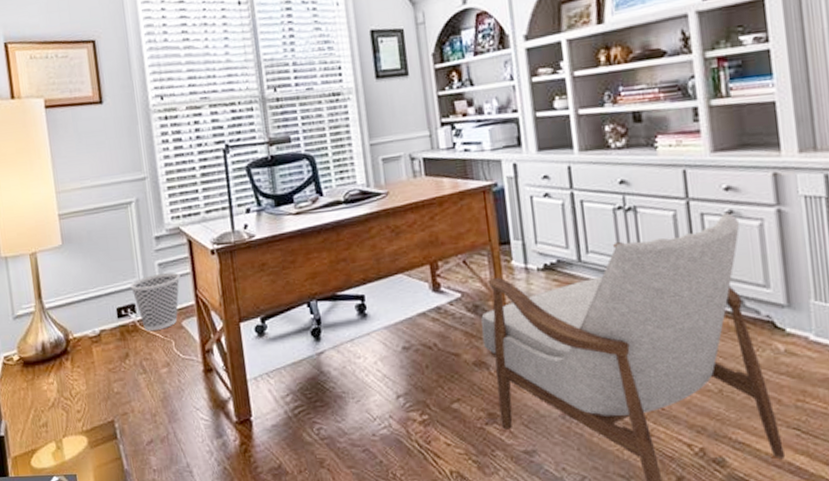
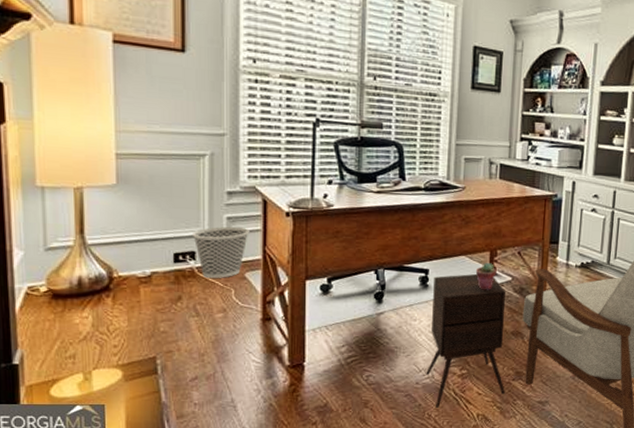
side table: none [372,295,479,465] -> present [426,274,507,408]
potted succulent: none [417,278,442,313] -> present [475,262,497,290]

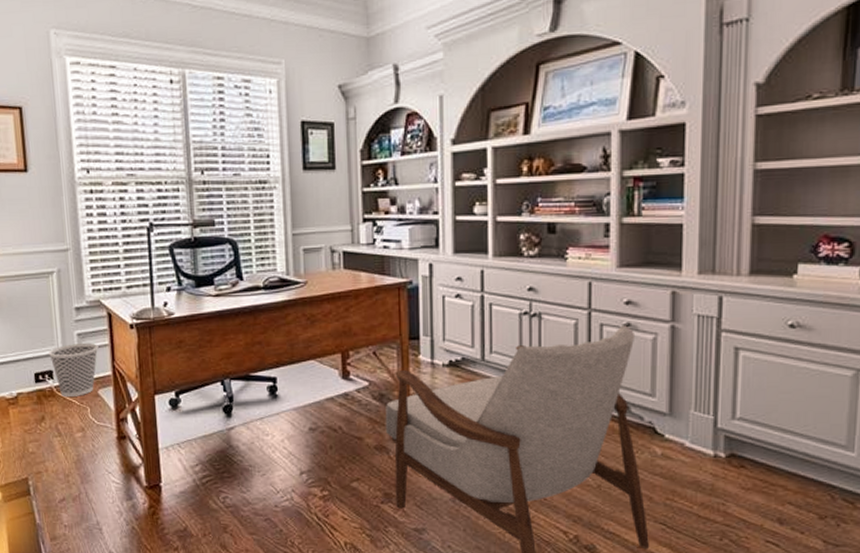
side table: present [426,274,507,408] -> none [283,381,374,534]
potted succulent: present [475,262,497,290] -> none [327,365,351,398]

